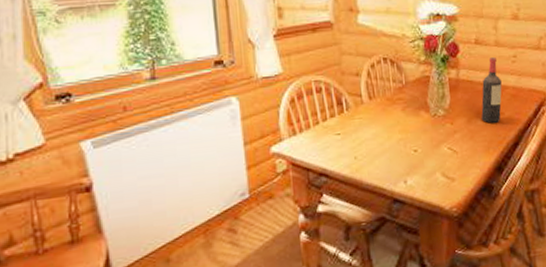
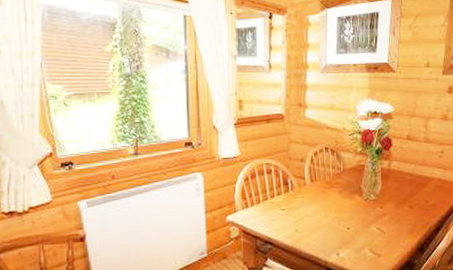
wine bottle: present [481,57,502,124] -> none [408,152,429,209]

